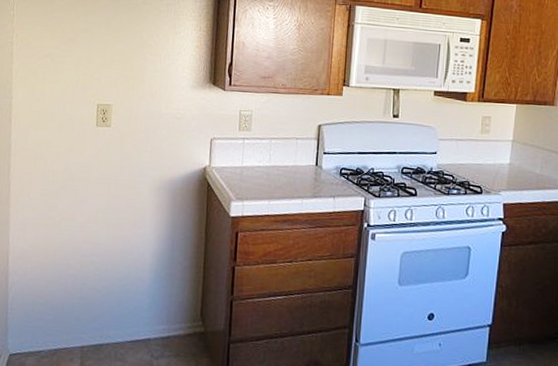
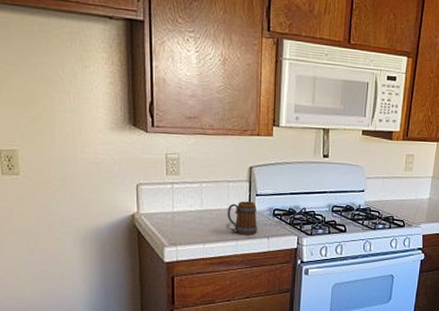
mug: none [294,159,324,194] -> present [227,201,257,235]

